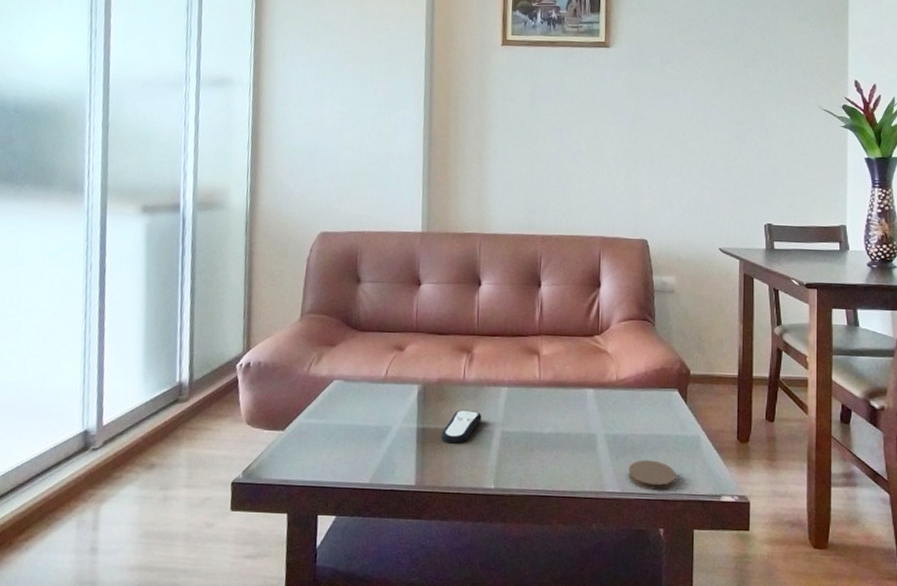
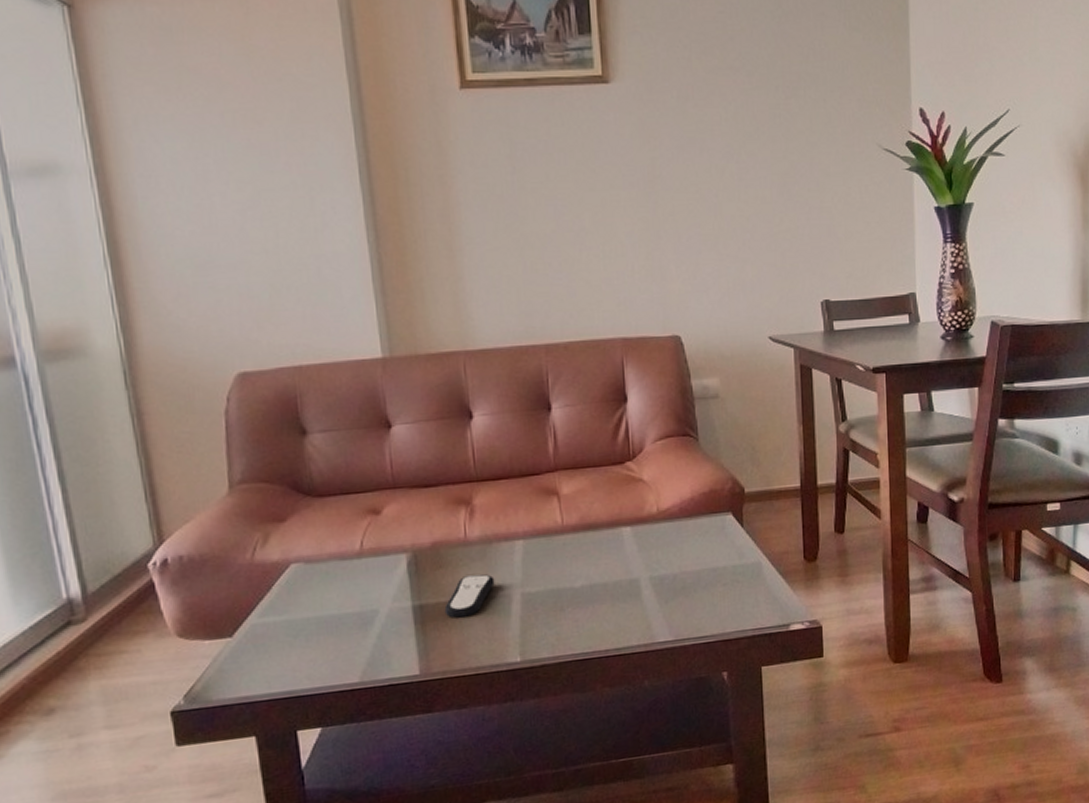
coaster: present [628,459,676,490] -> none [681,597,737,632]

